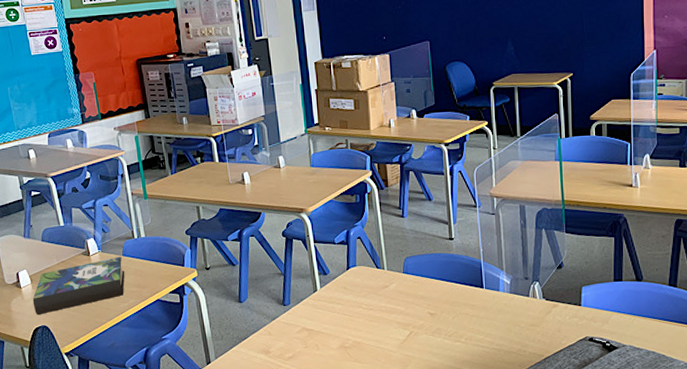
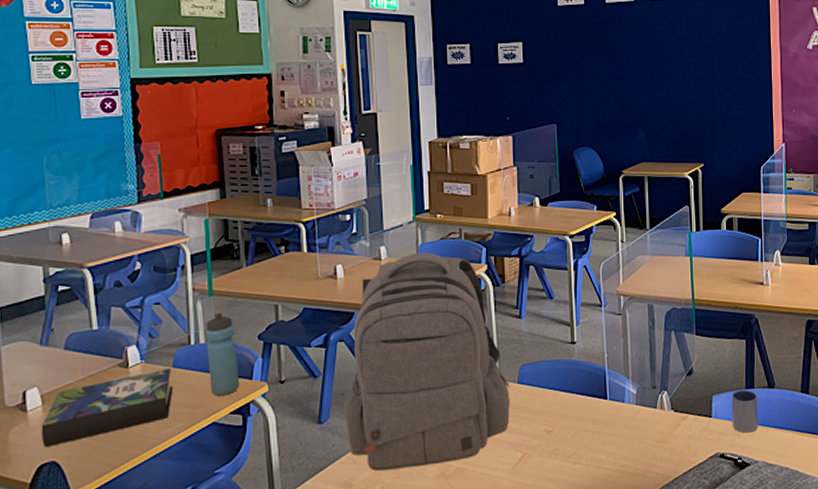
water bottle: none [144,213,175,279] -> present [205,313,240,396]
backpack: none [258,160,398,342] -> present [343,252,510,472]
cup: none [600,282,627,321] -> present [731,389,759,433]

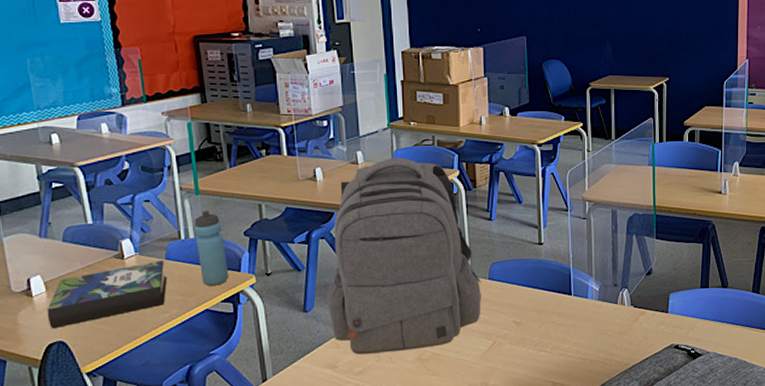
cup: present [731,389,759,433] -> none [687,289,712,327]

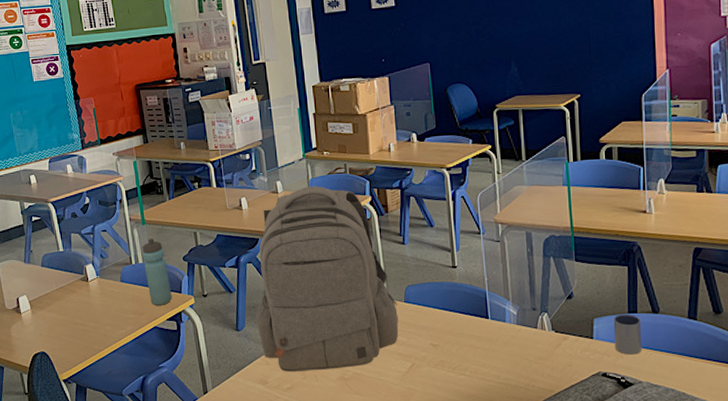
book: present [47,261,167,329] -> none [32,283,123,341]
cup: none [687,289,712,327] -> present [613,314,643,355]

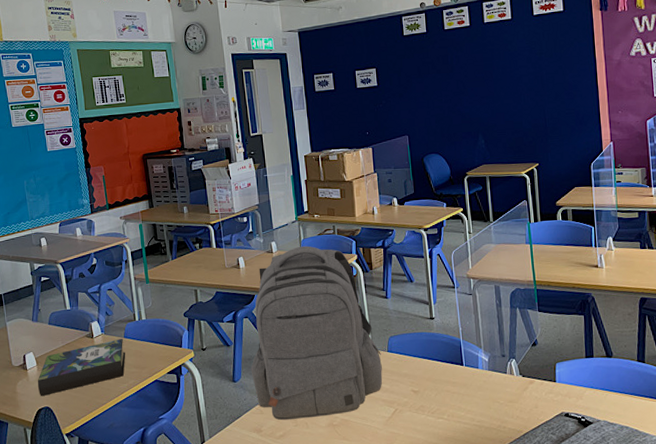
book: none [32,283,123,341] -> present [37,339,126,397]
water bottle: present [142,238,172,306] -> none [145,296,173,360]
cup: present [613,314,643,355] -> none [573,358,599,396]

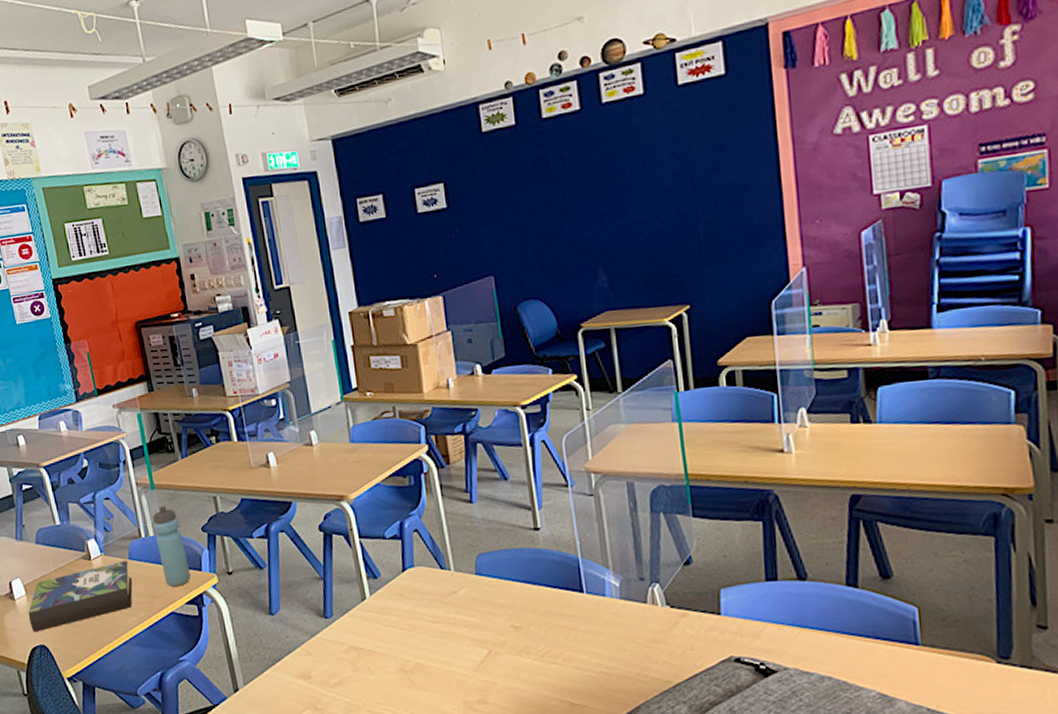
water bottle: none [145,296,173,360] -> present [152,506,191,587]
backpack: present [251,245,383,421] -> none [292,434,470,664]

